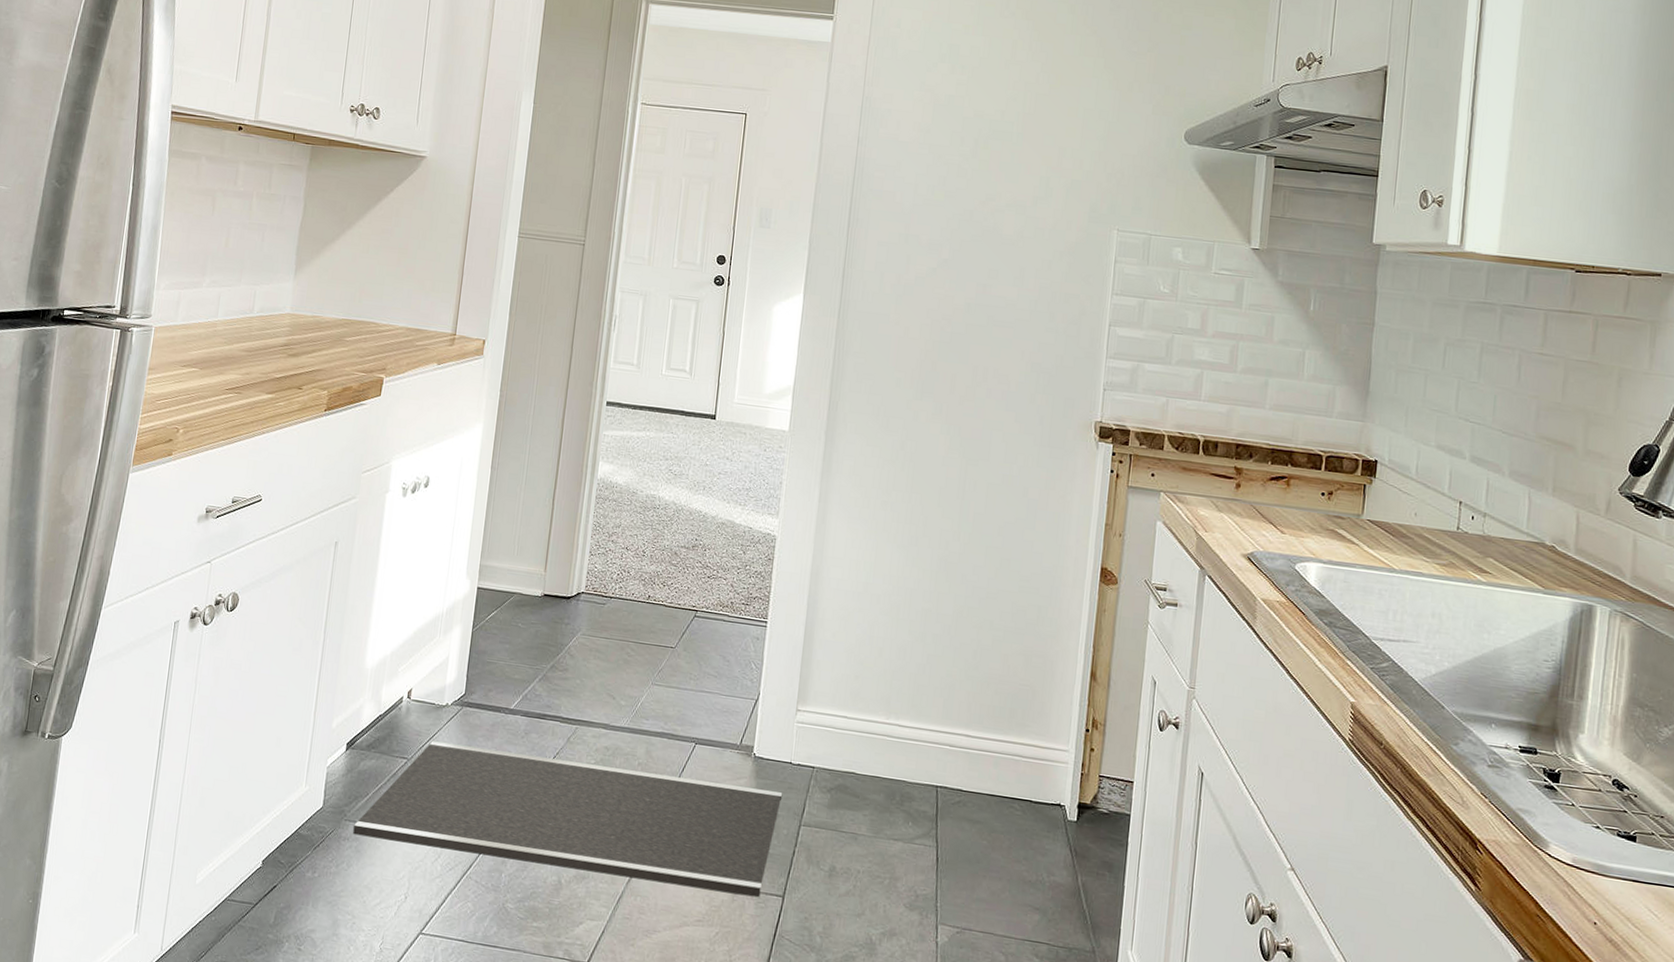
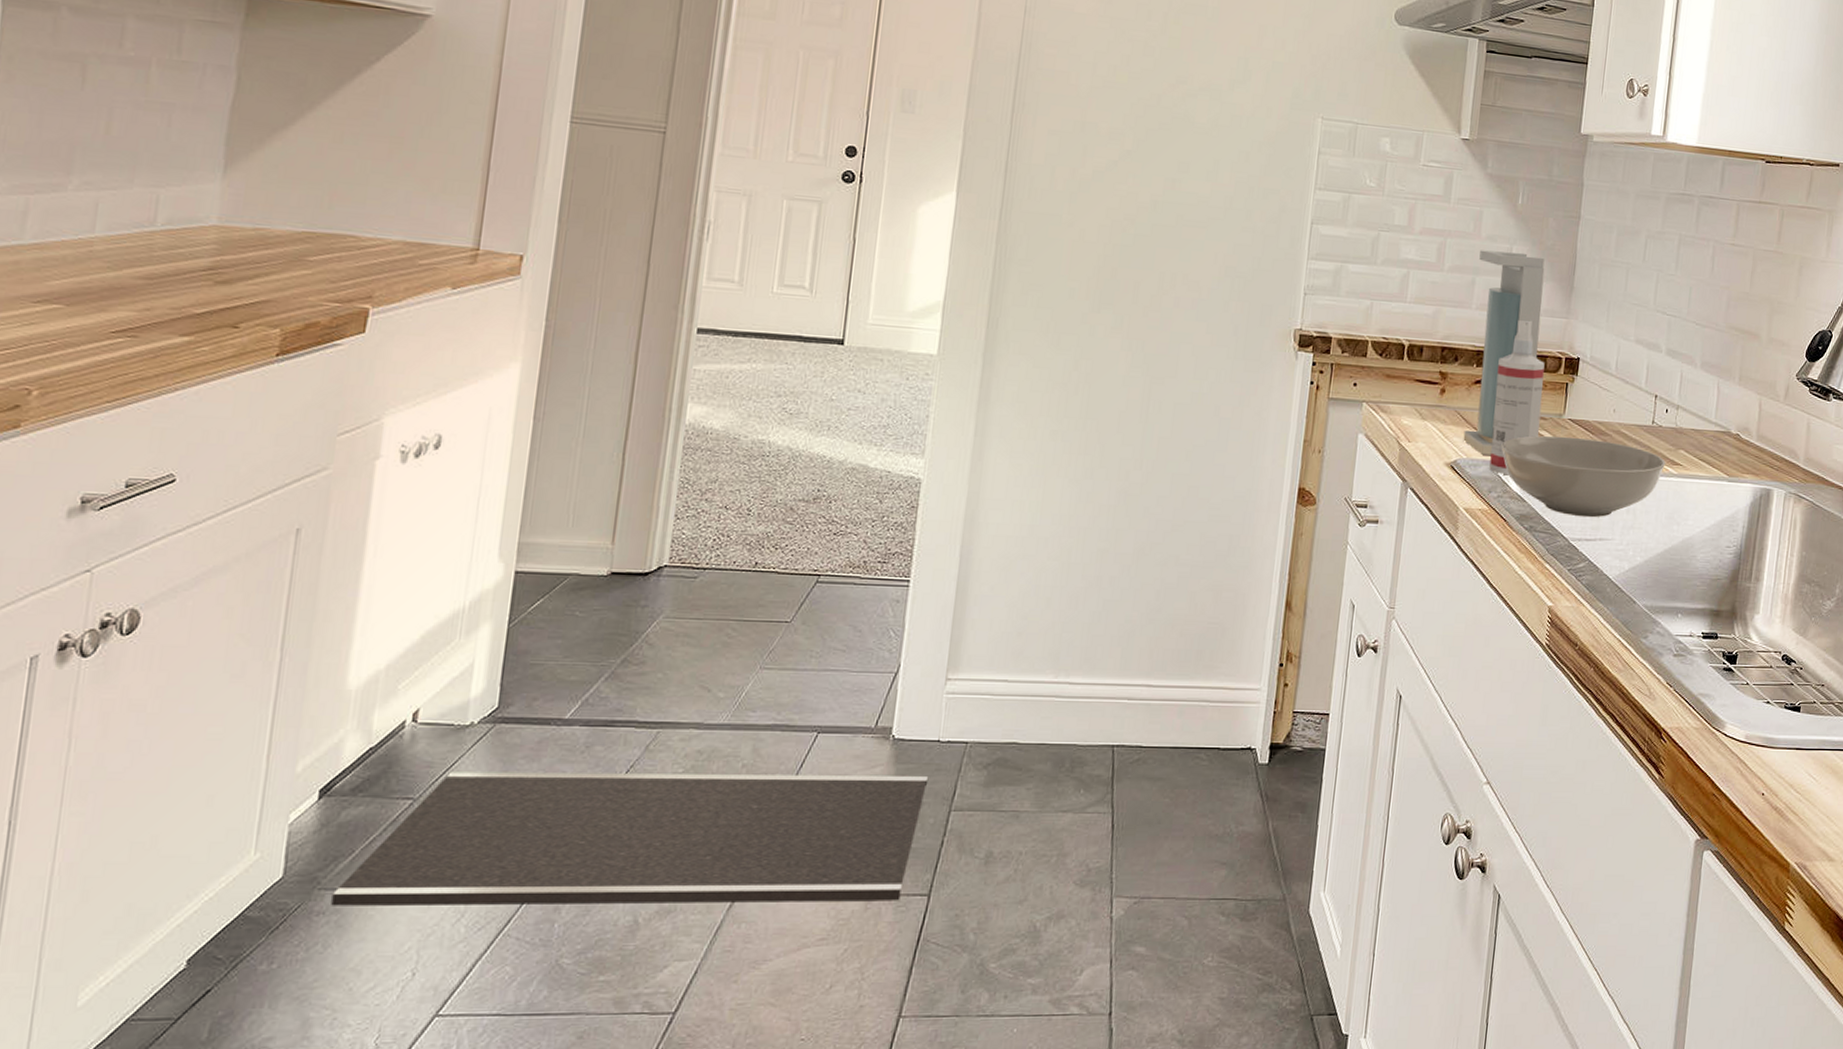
soap dispenser: none [1259,353,1339,550] -> present [1463,250,1545,455]
spray bottle: none [1286,422,1341,571] -> present [1489,320,1545,476]
bowl: none [1298,533,1473,619] -> present [1501,435,1666,518]

